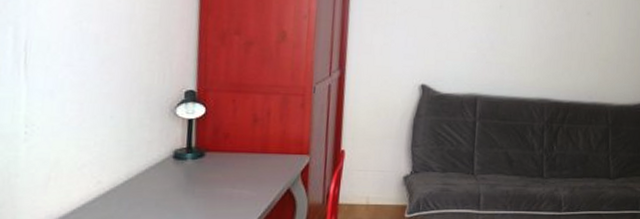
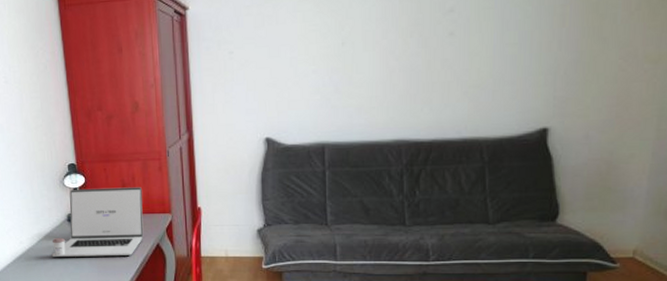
laptop: none [142,120,277,202] -> present [51,187,144,257]

